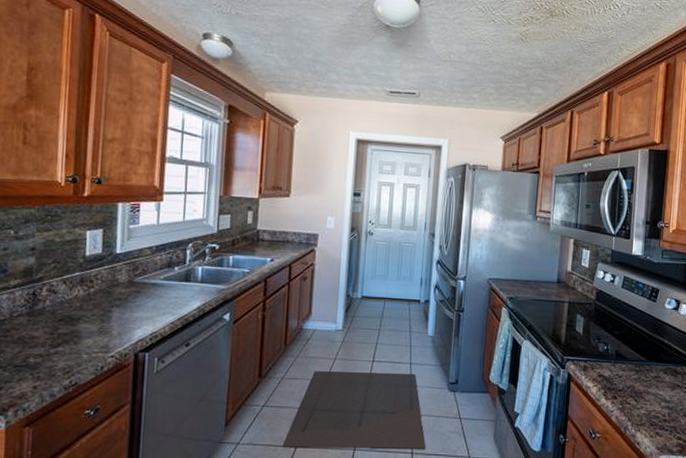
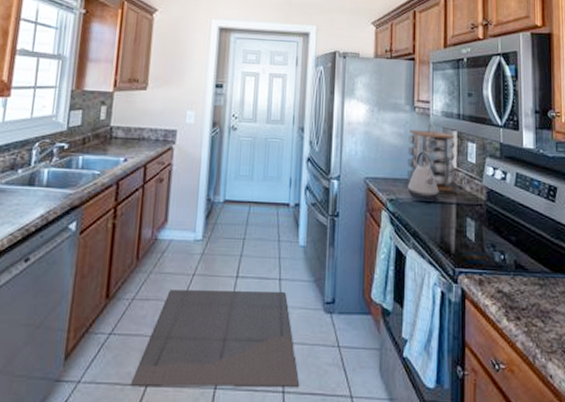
spice rack: none [526,231,572,292] -> present [406,123,455,192]
kettle: none [526,256,554,300] -> present [407,151,439,201]

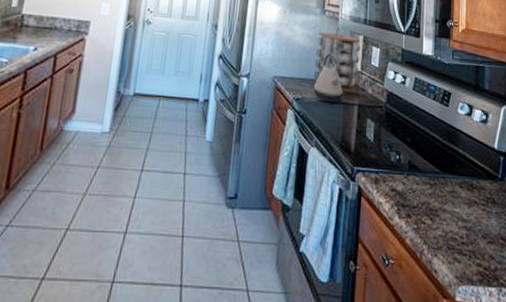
door mat: present [130,290,300,387] -> none [25,182,198,281]

